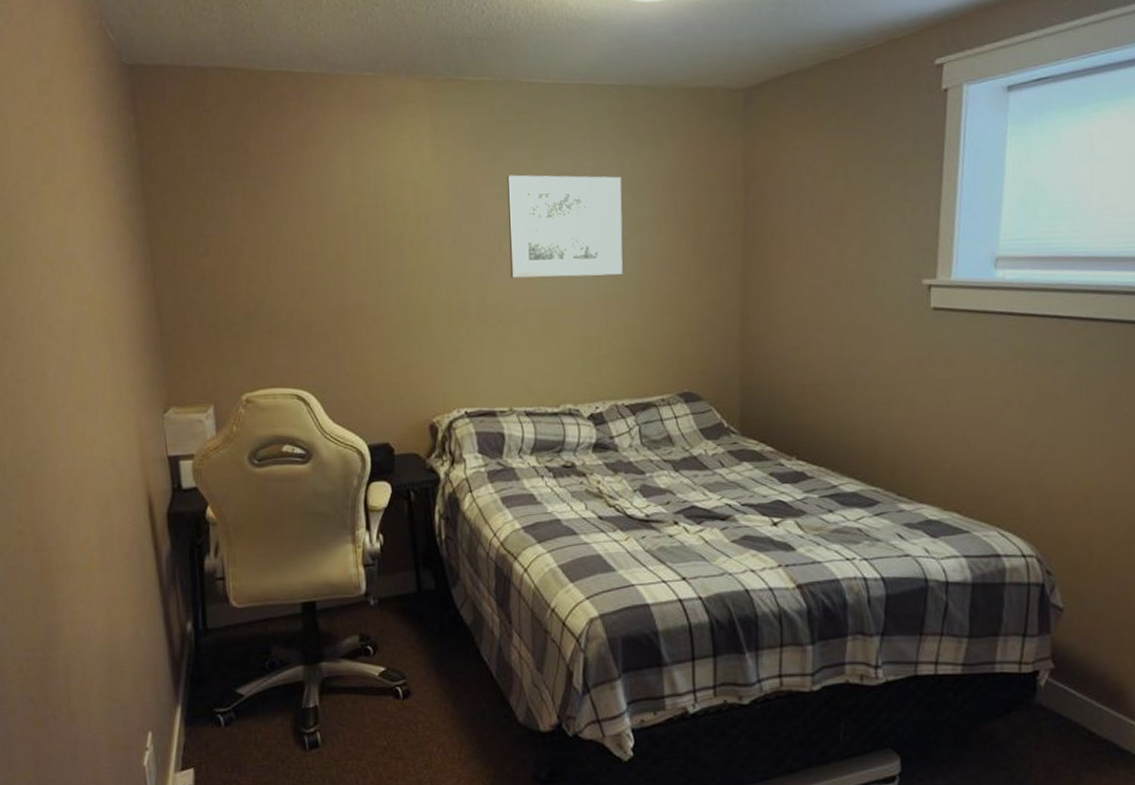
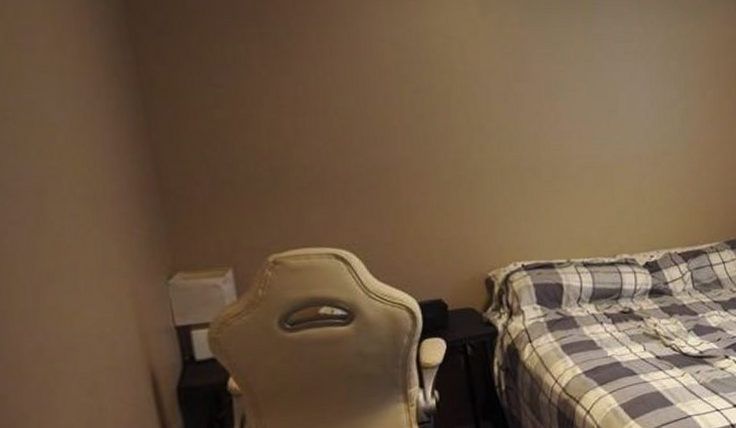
wall art: present [507,175,623,278] -> none [558,37,672,136]

